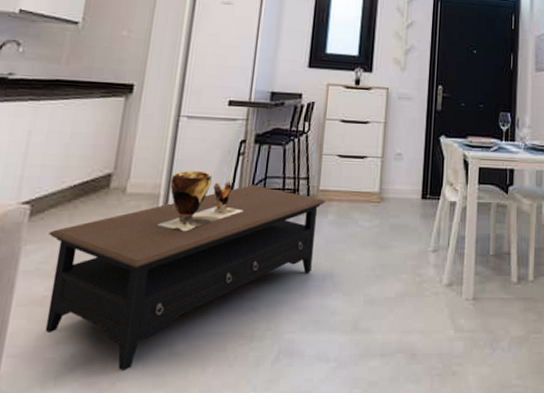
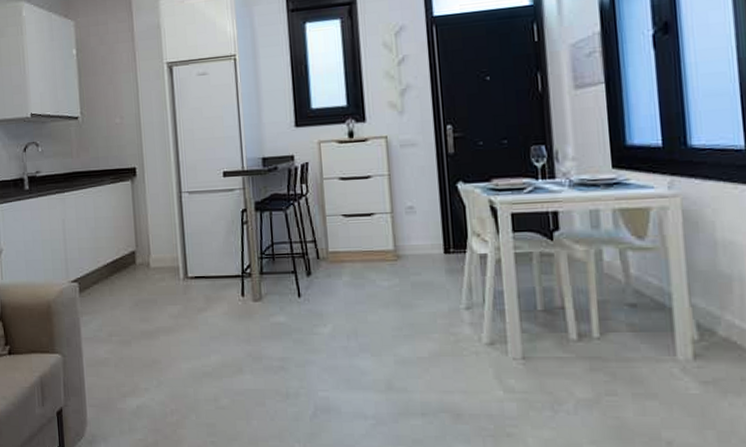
coffee table: present [45,185,325,371] -> none [97,252,337,420]
clay pot: present [157,170,244,232] -> none [182,242,258,300]

